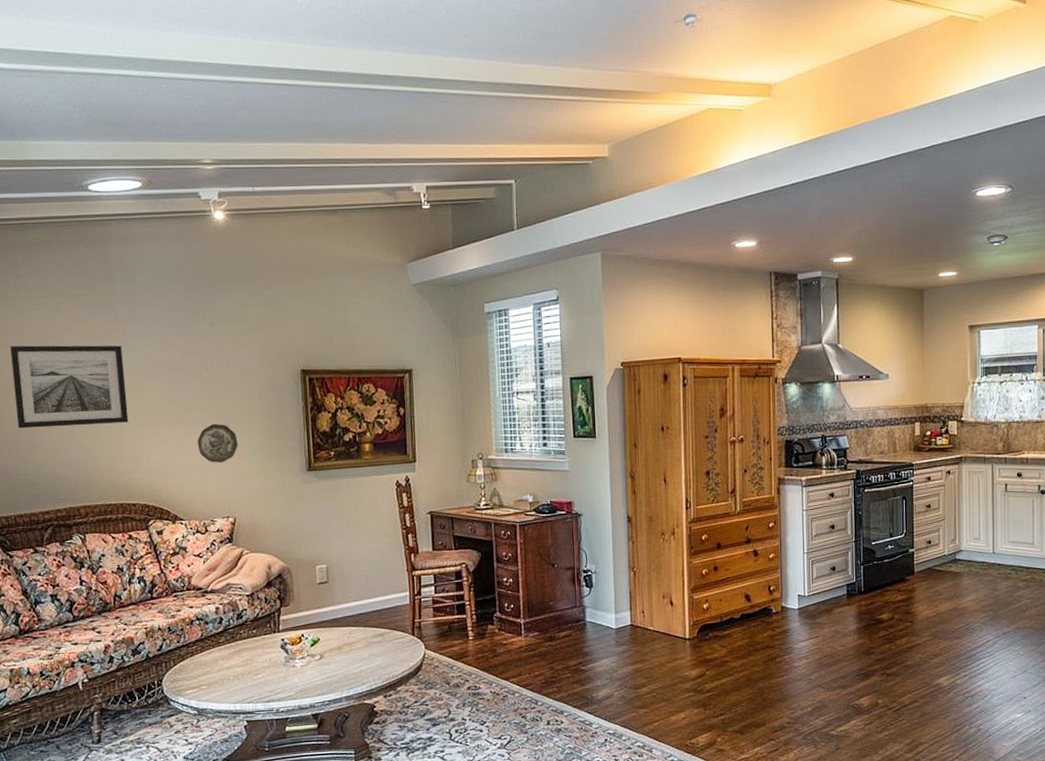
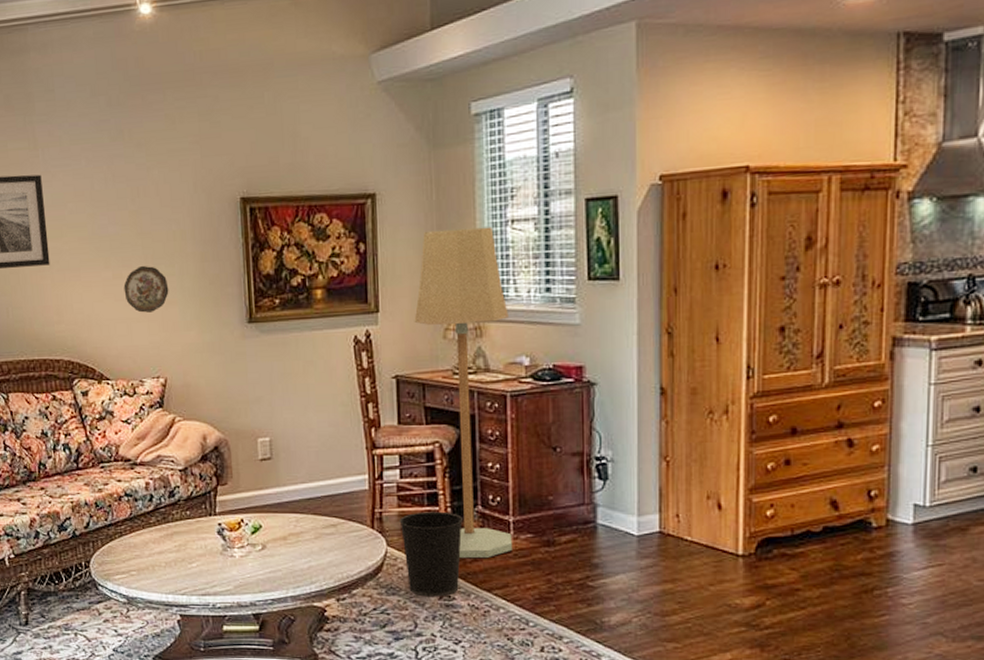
wastebasket: none [435,618,485,688] -> present [399,511,463,597]
floor lamp: none [444,397,523,655] -> present [414,226,512,559]

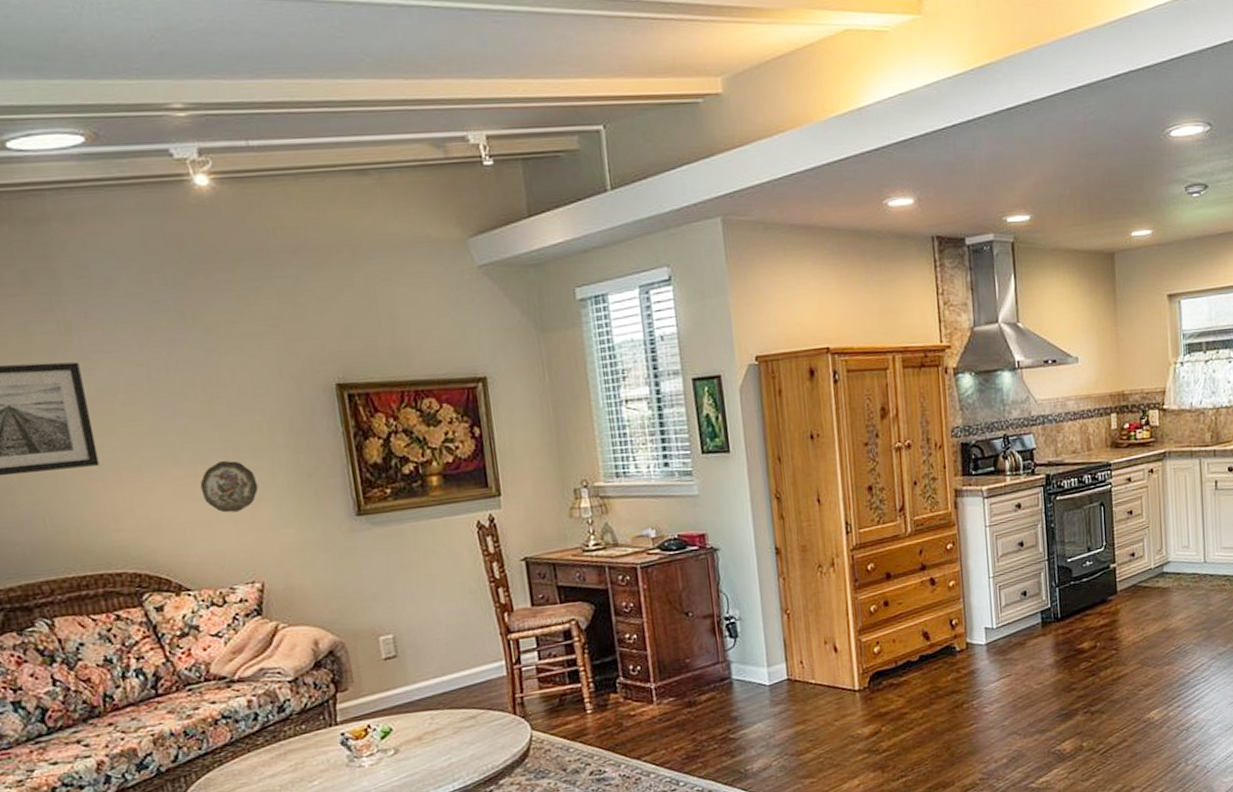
wastebasket: present [399,511,463,597] -> none [542,687,609,775]
floor lamp: present [414,226,512,559] -> none [538,407,657,732]

